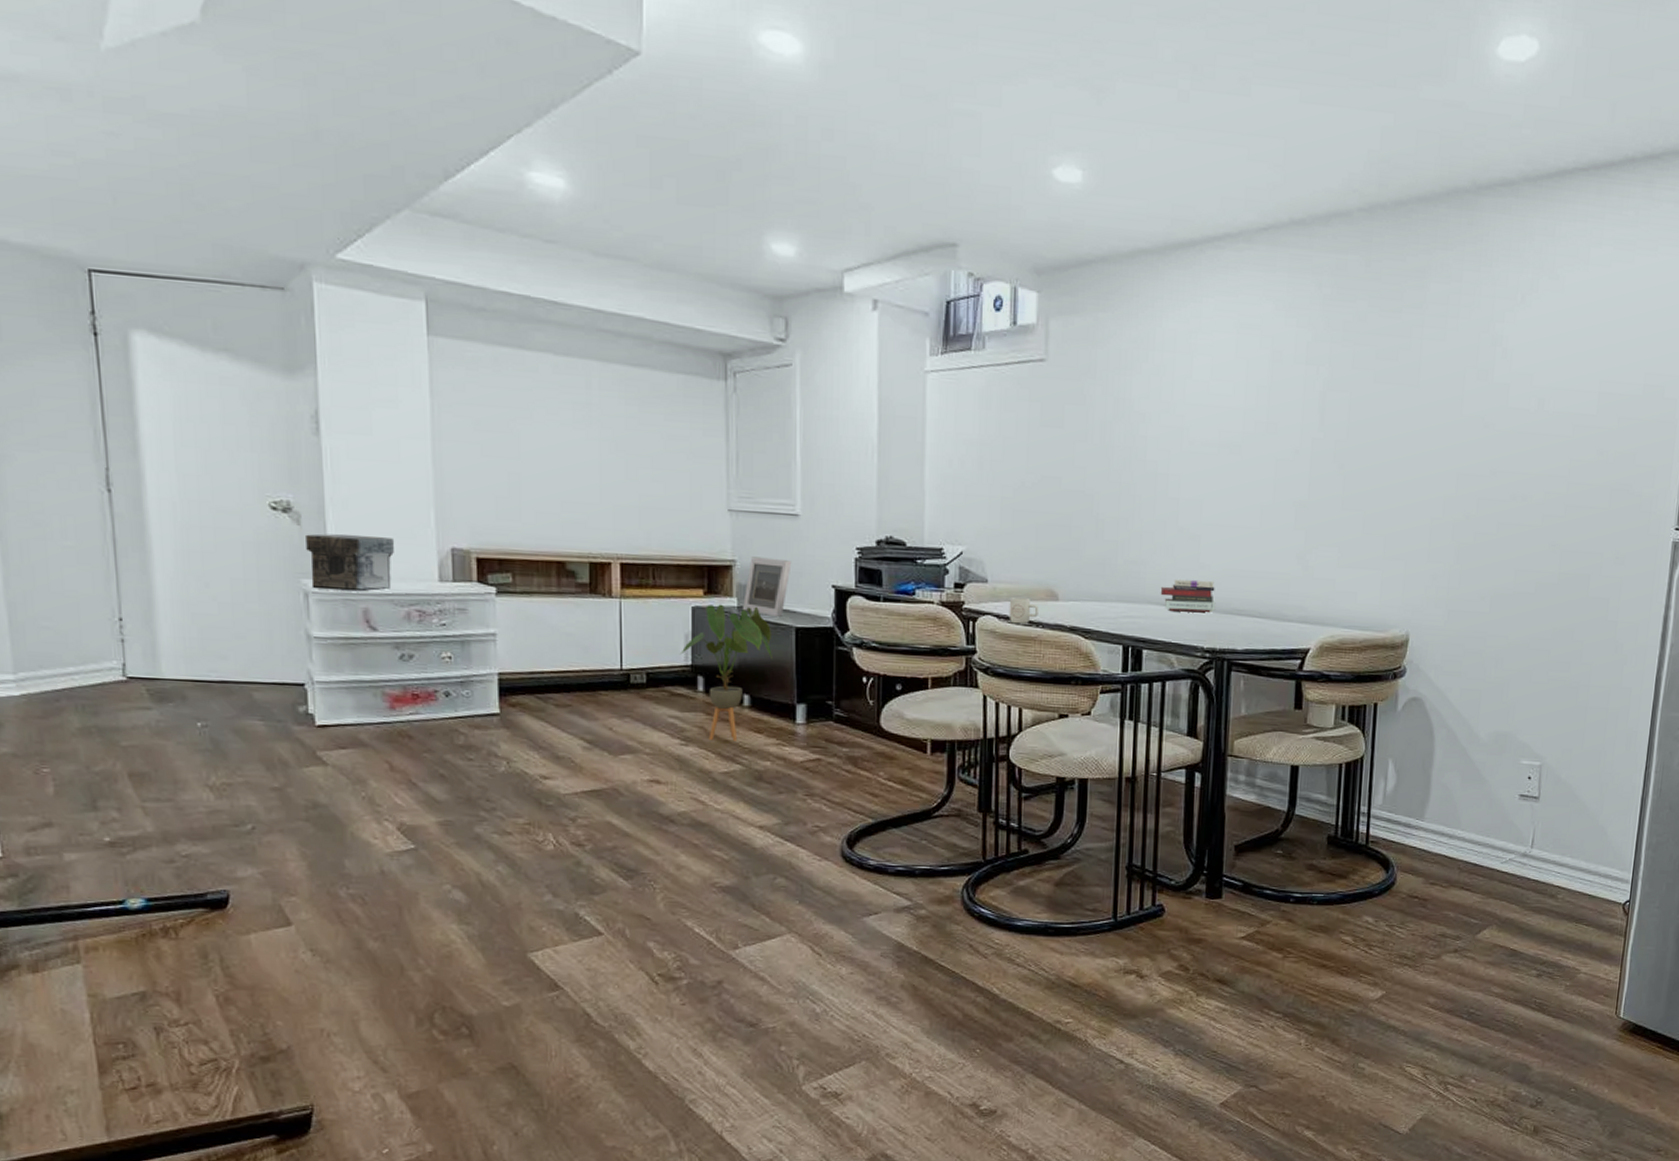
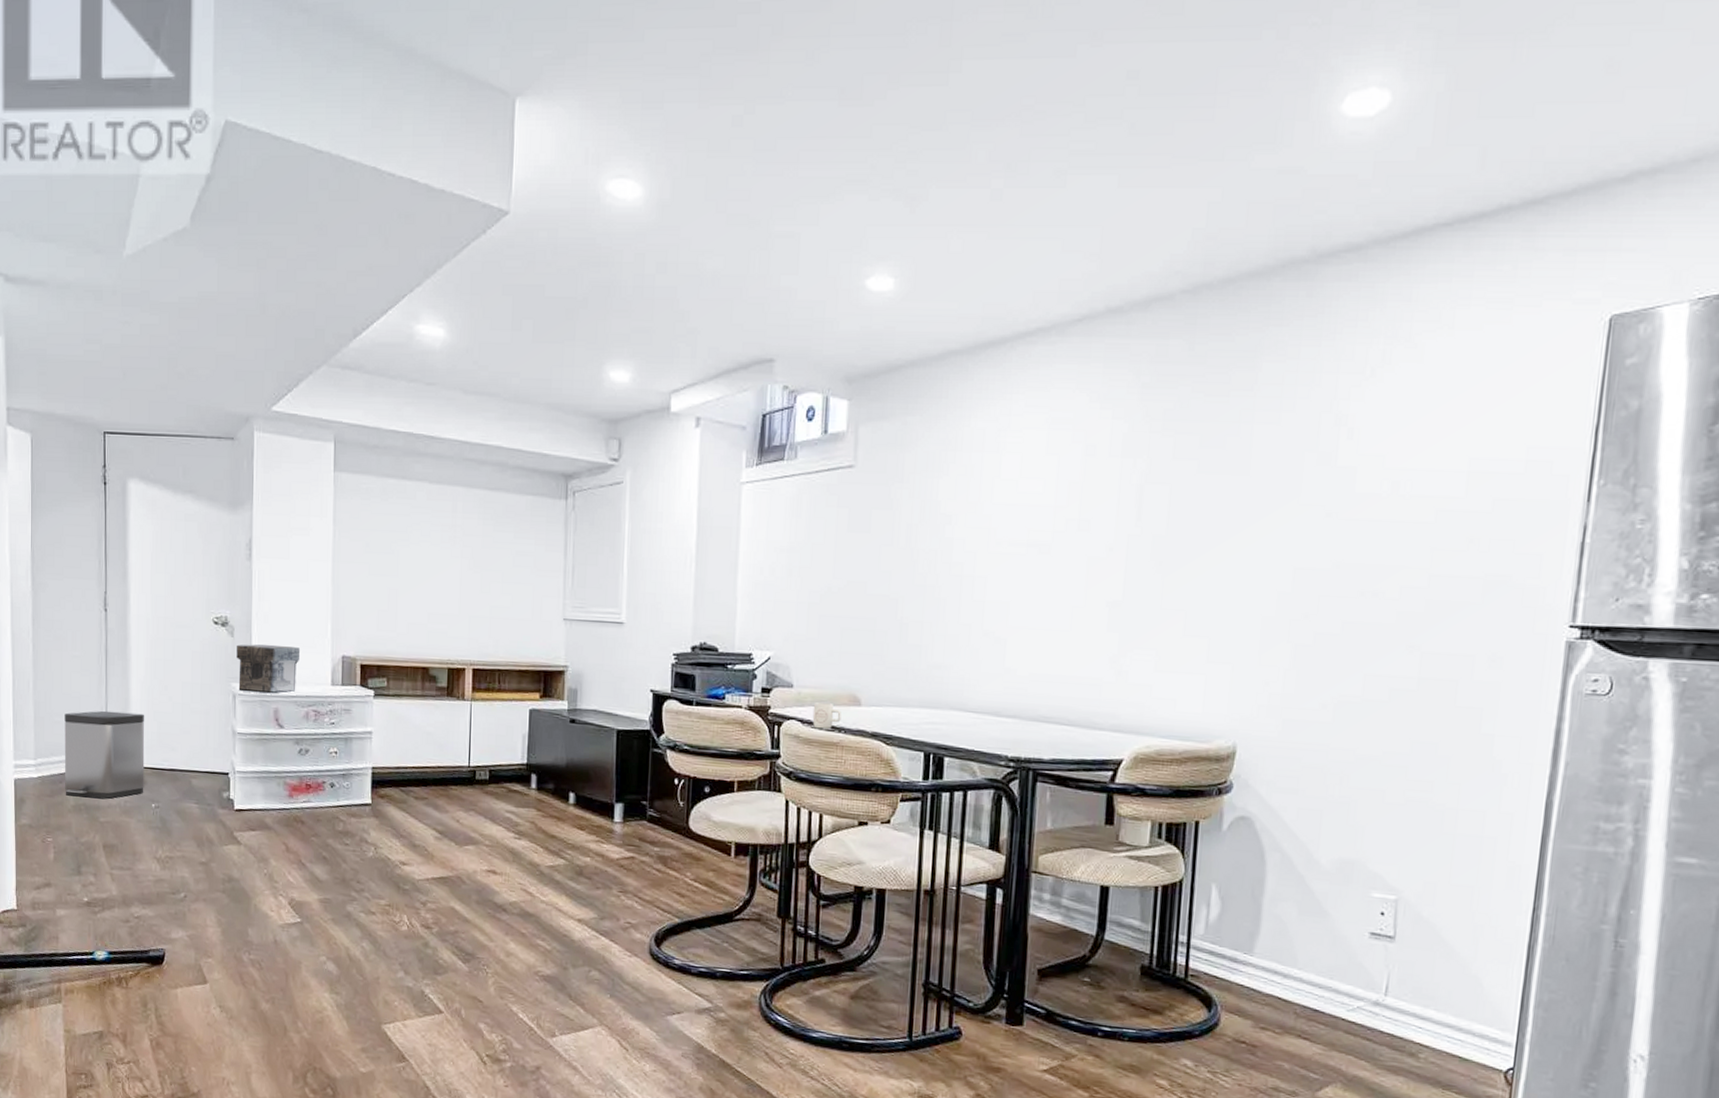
pedal bin: none [56,613,184,719] -> present [64,710,145,799]
house plant: present [680,604,772,741] -> none [518,707,596,837]
picture frame: present [742,556,792,617] -> none [571,662,616,719]
books: present [1160,578,1216,613] -> none [963,683,1021,720]

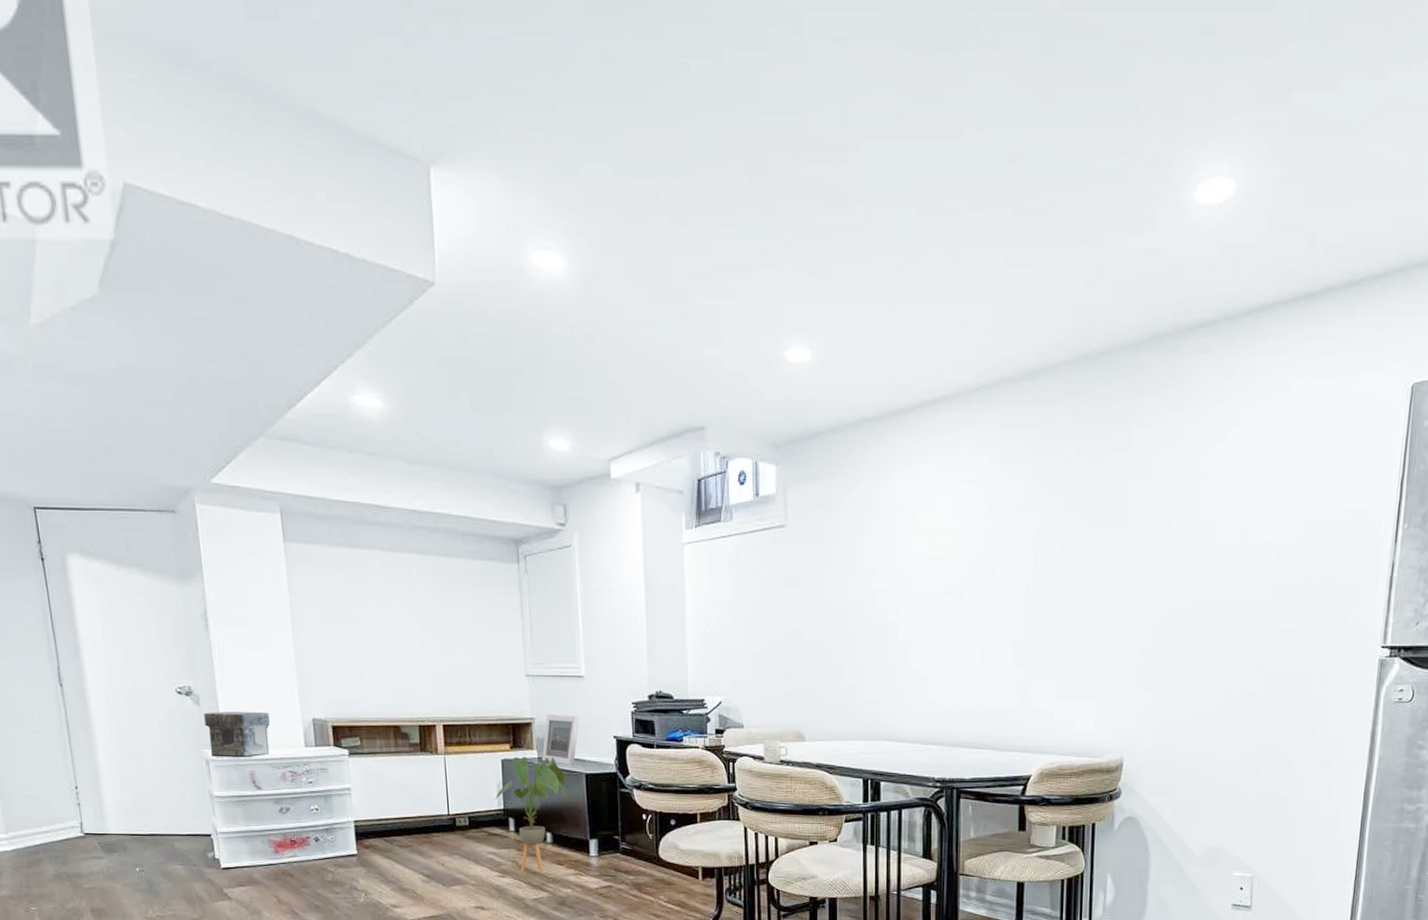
pedal bin: present [64,710,145,799] -> none [31,782,126,867]
house plant: none [518,707,596,837] -> present [494,756,568,872]
picture frame: none [571,662,616,719] -> present [541,714,580,765]

